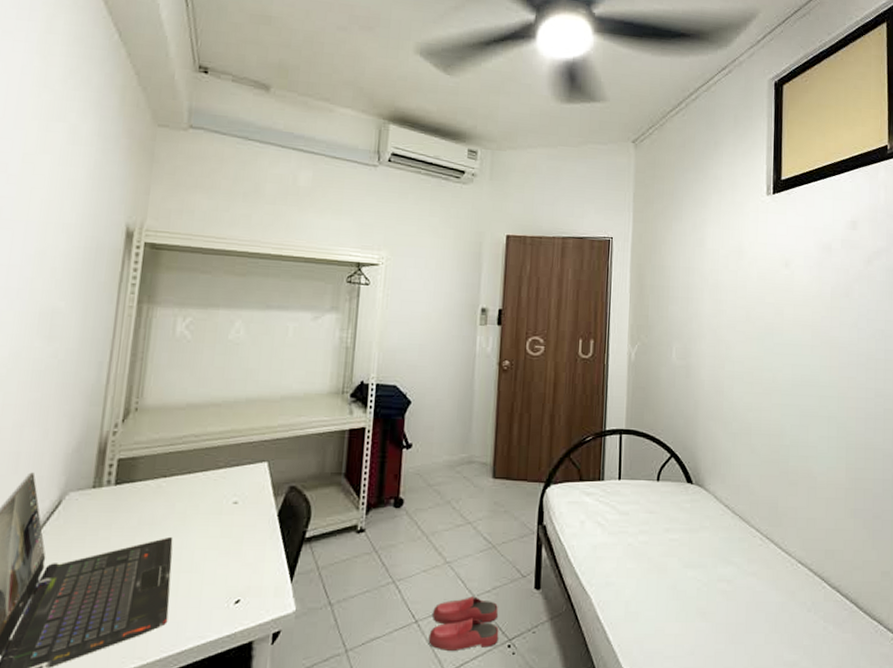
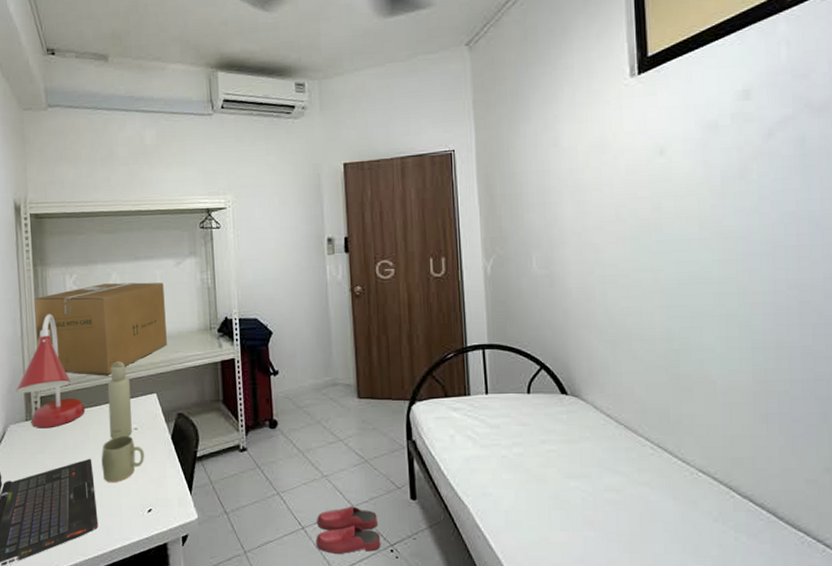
desk lamp: none [85,360,175,498] -> present [15,314,86,429]
box: none [125,331,296,439] -> present [34,282,167,376]
mug: none [184,509,242,568] -> present [101,435,144,483]
bottle: none [202,422,238,514] -> present [107,361,132,439]

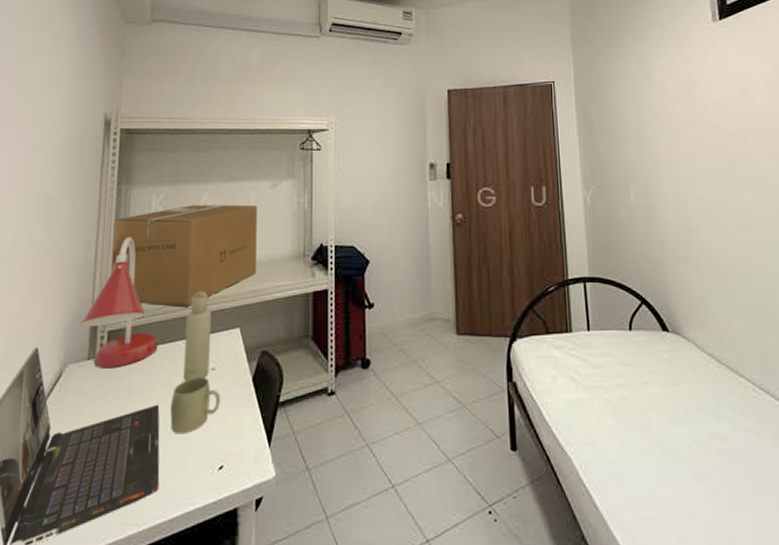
slippers: present [316,506,381,554] -> none [407,459,478,517]

